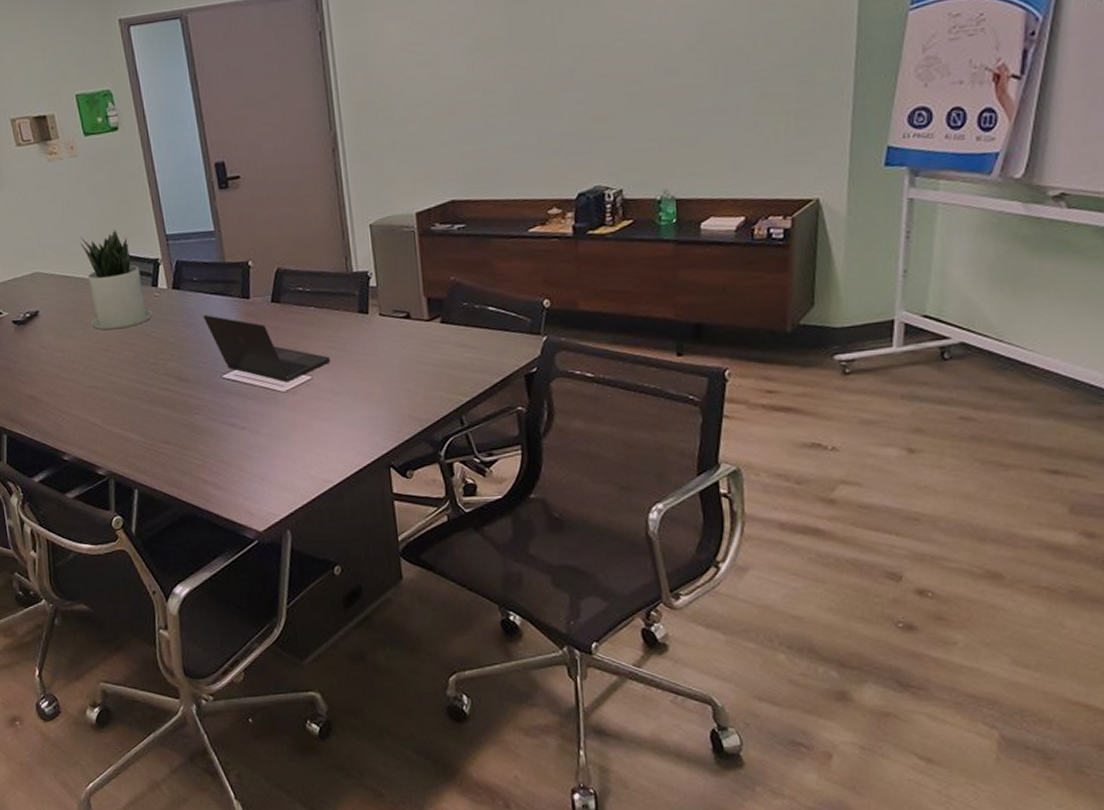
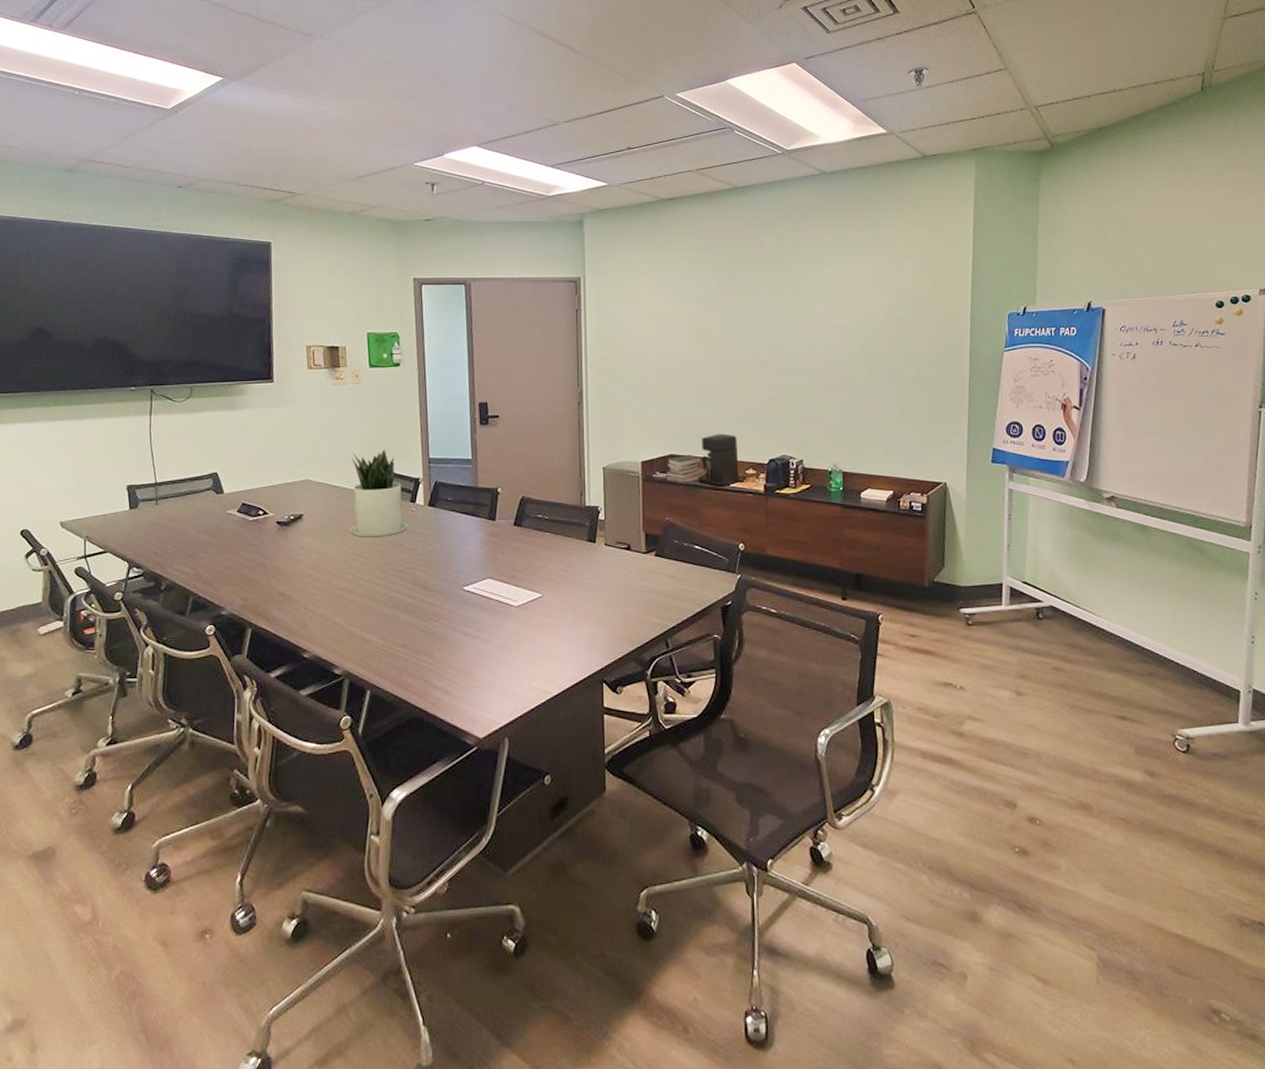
laptop: present [203,315,331,381] -> none [453,532,560,597]
books: none [447,197,498,235] -> present [666,454,706,484]
coffee maker: none [487,167,541,234] -> present [698,434,739,487]

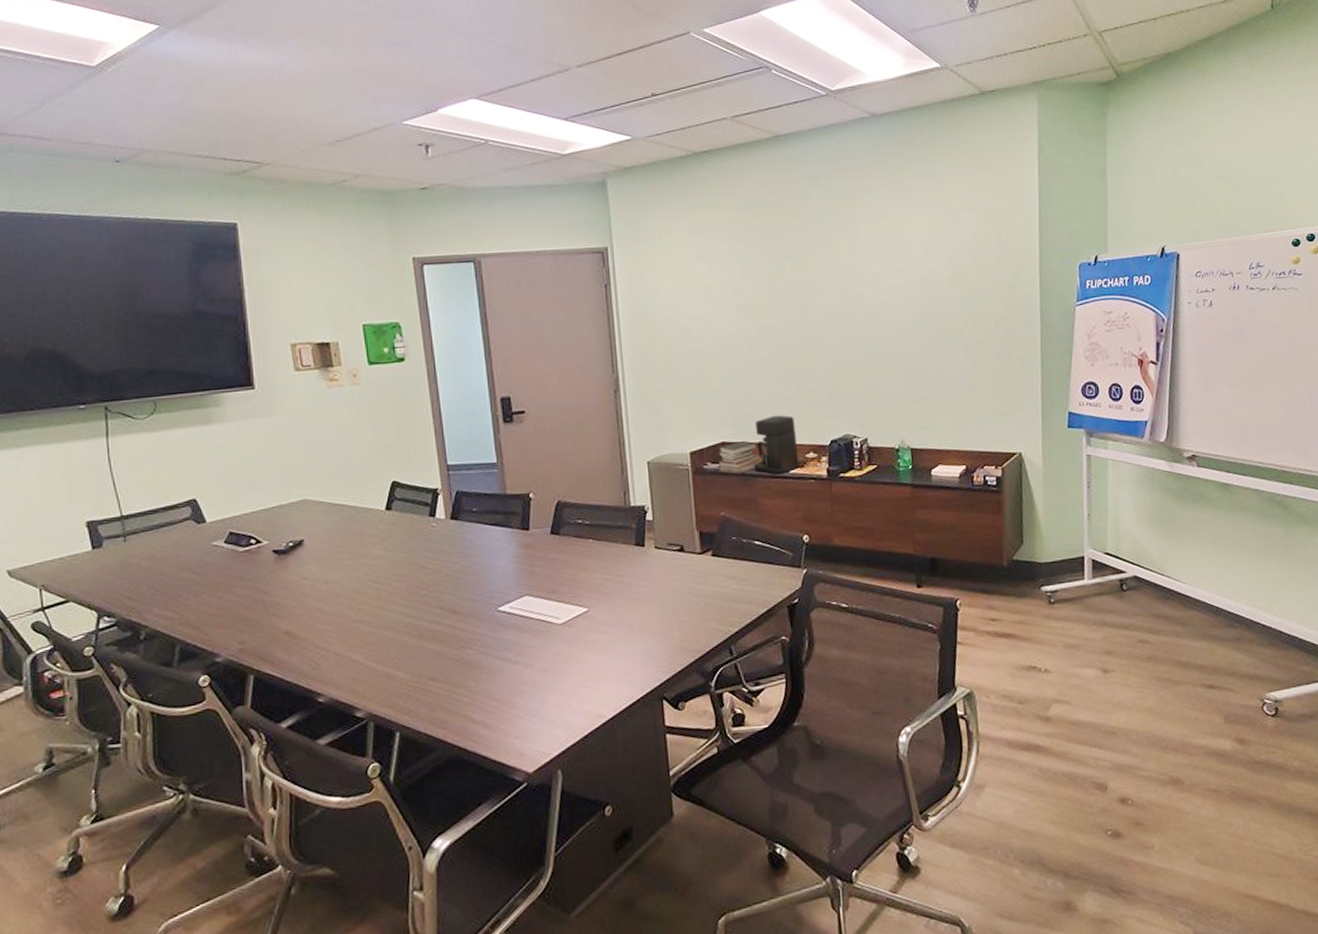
planter: present [349,449,408,538] -> none [356,458,429,561]

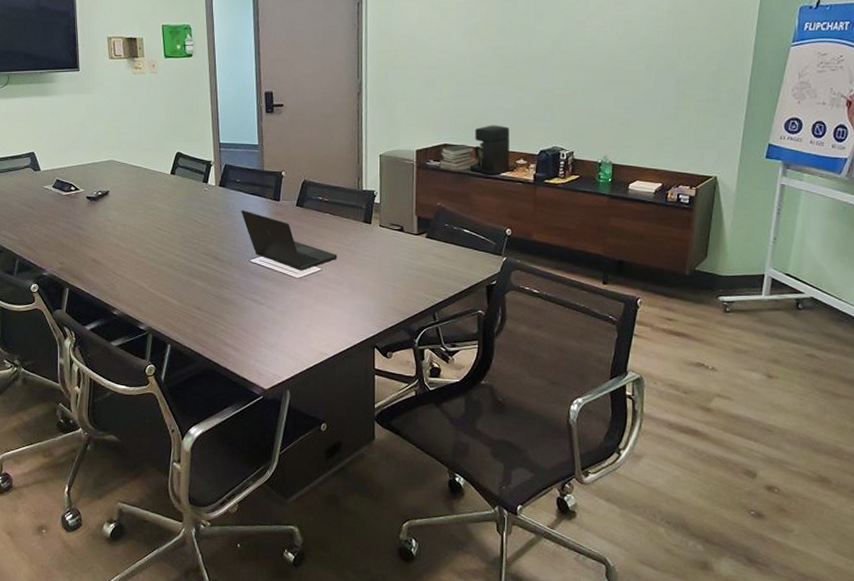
laptop: none [481,546,607,614] -> present [241,210,338,270]

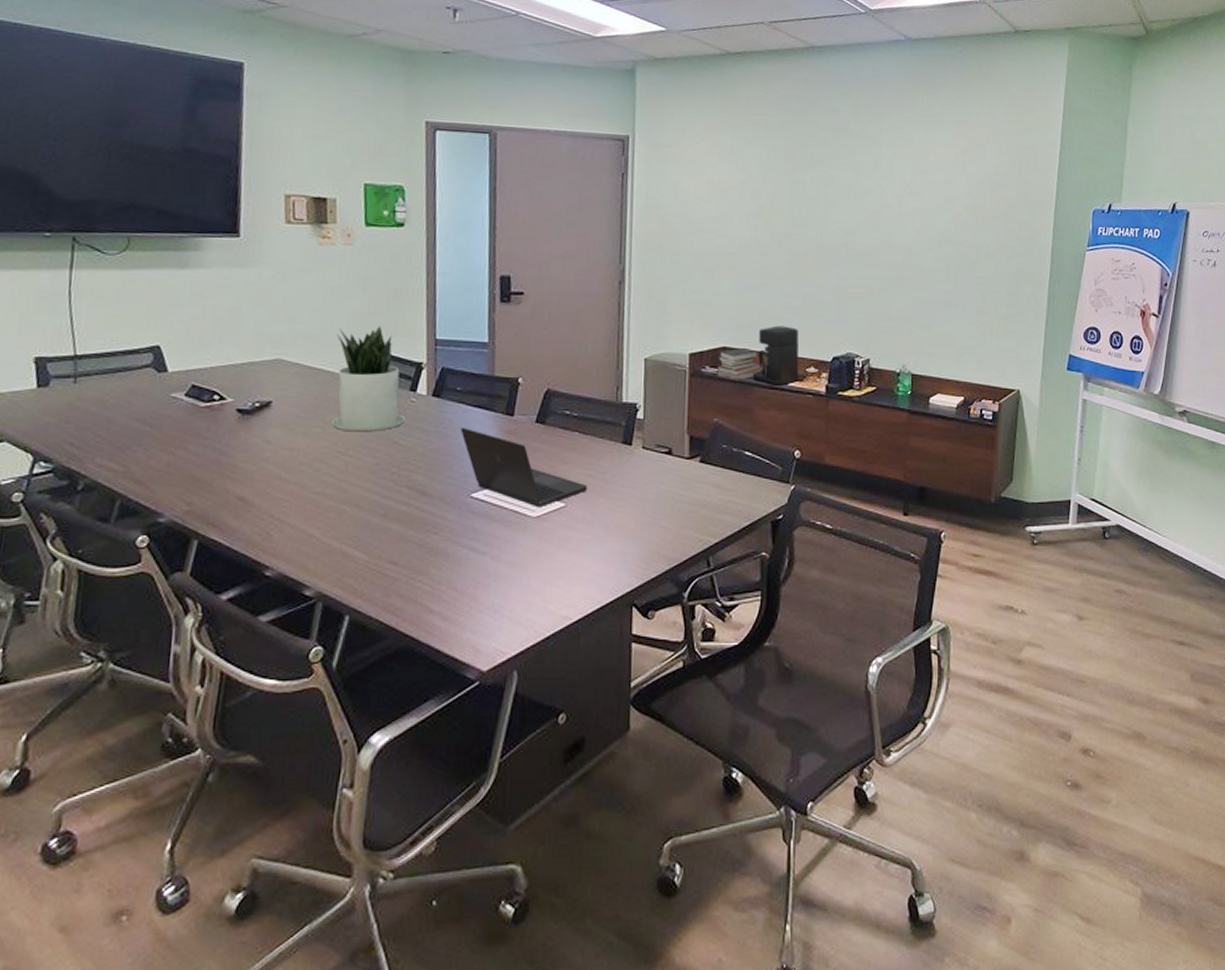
planter: none [150,134,201,213] -> present [331,326,406,432]

